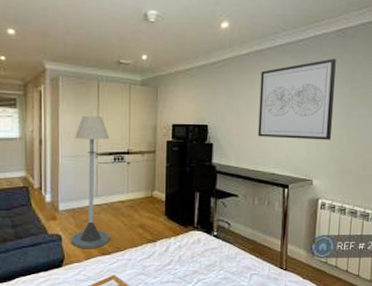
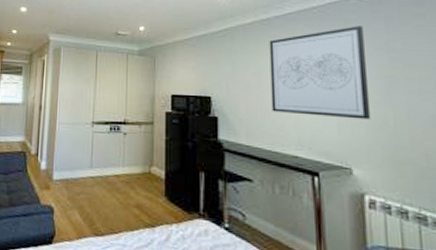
floor lamp: present [71,115,110,249] -> none [63,83,107,227]

